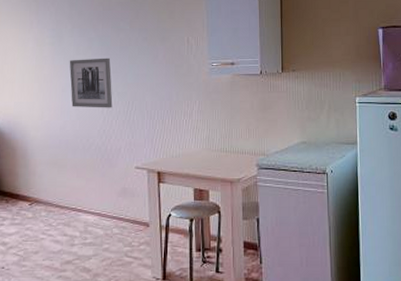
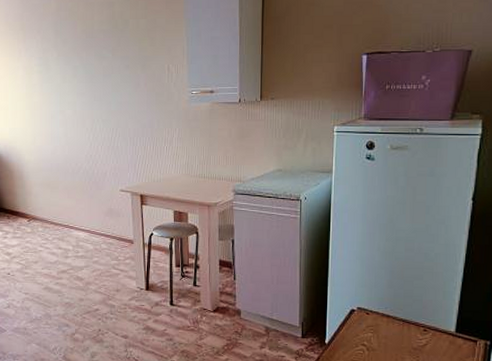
wall art: present [69,58,113,108] -> none [56,86,98,135]

